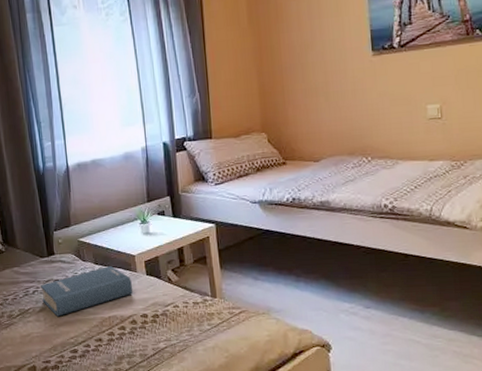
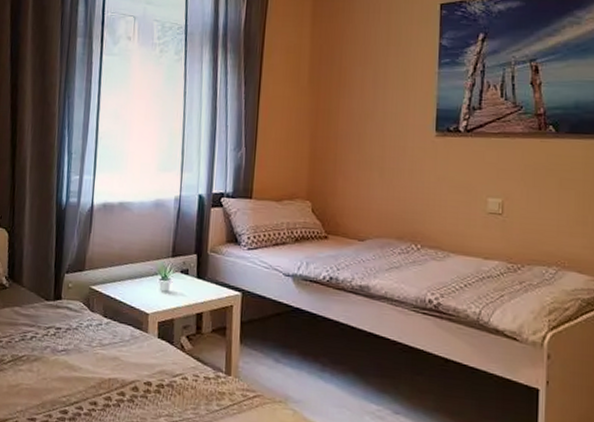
hardback book: present [40,266,133,317] -> none [39,321,141,370]

